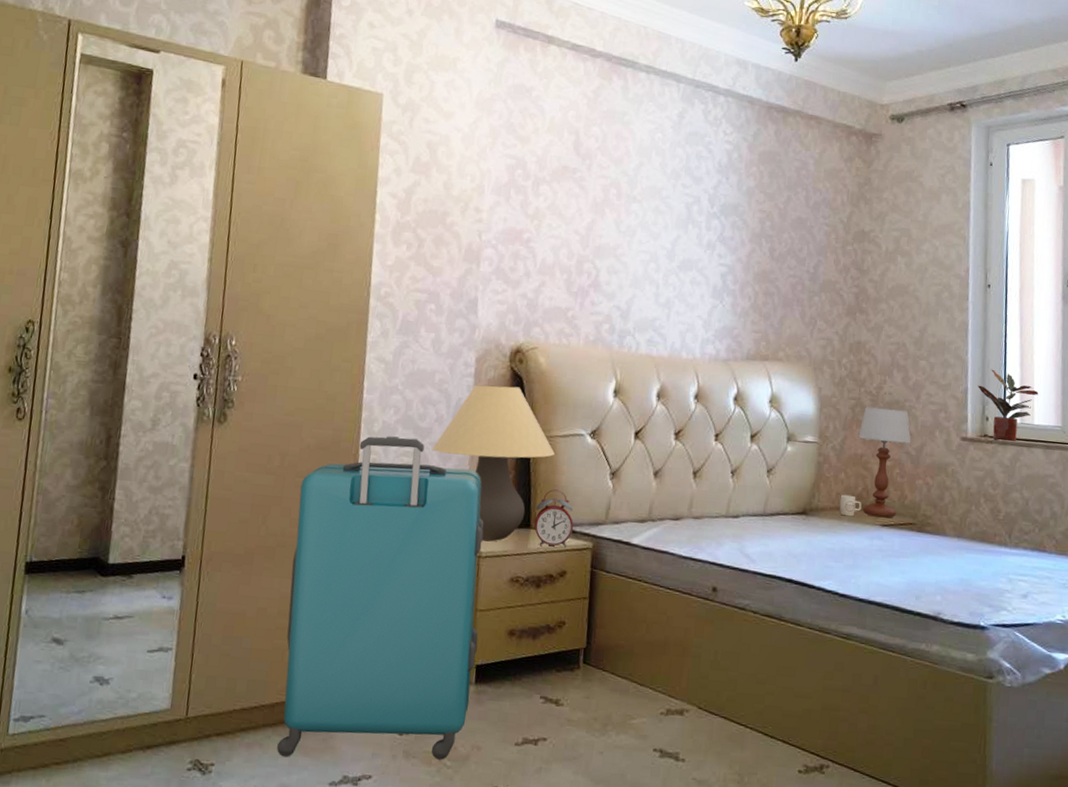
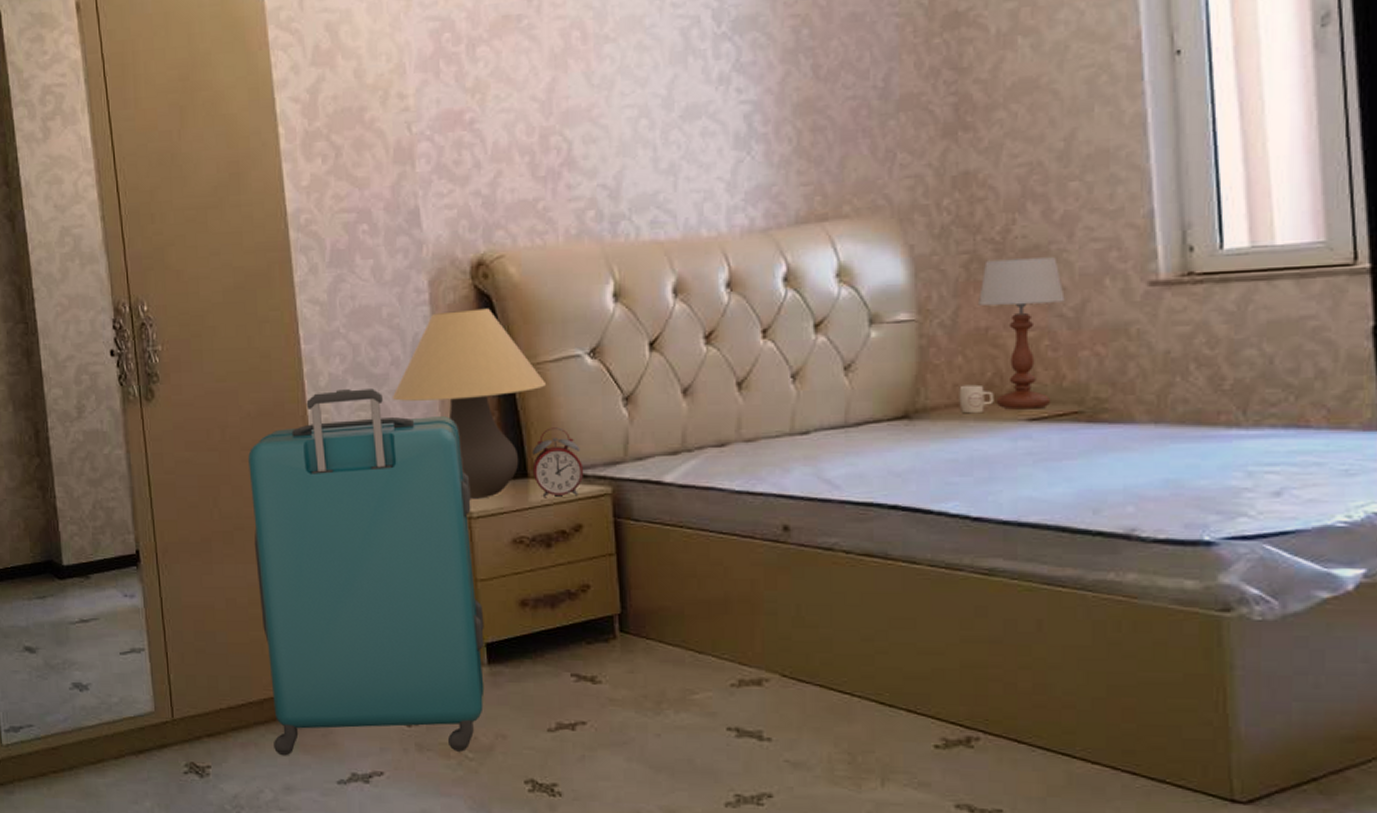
potted plant: present [977,369,1039,442] -> none [1170,175,1281,278]

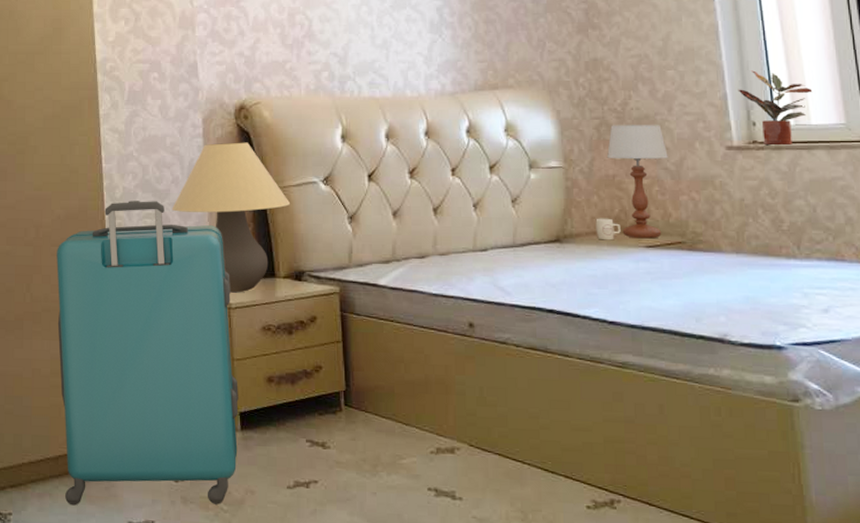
alarm clock: present [531,427,584,497] -> none [278,238,318,293]
potted plant: none [1170,175,1281,278] -> present [738,70,813,146]

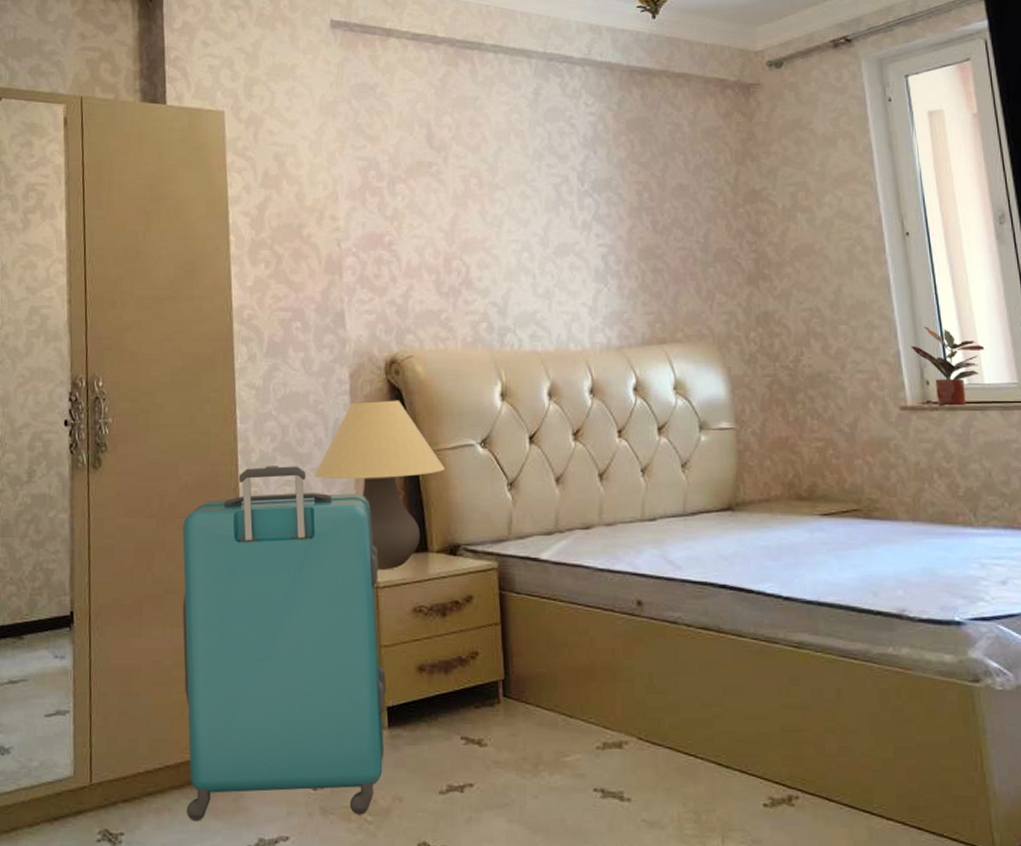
mug: present [595,218,621,241] -> none [768,483,795,508]
table lamp: present [606,125,668,239] -> none [779,383,842,506]

